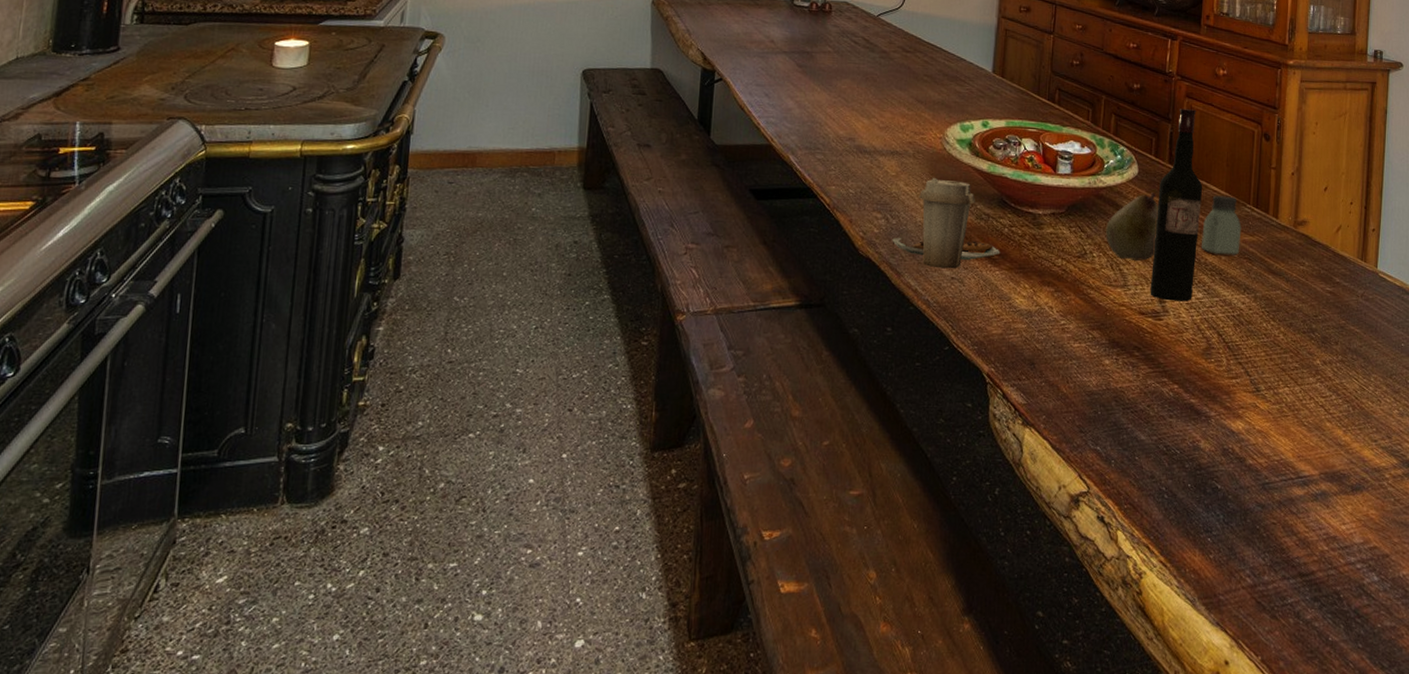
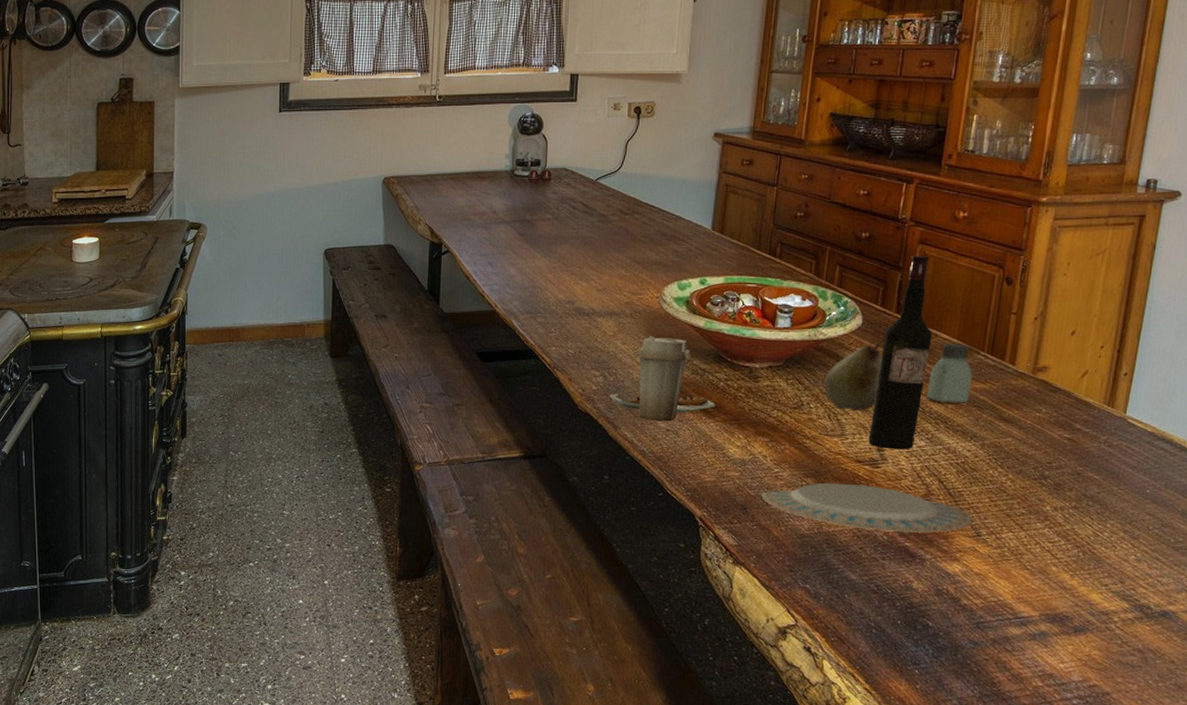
plate: none [1048,335,1251,389] -> present [760,482,972,533]

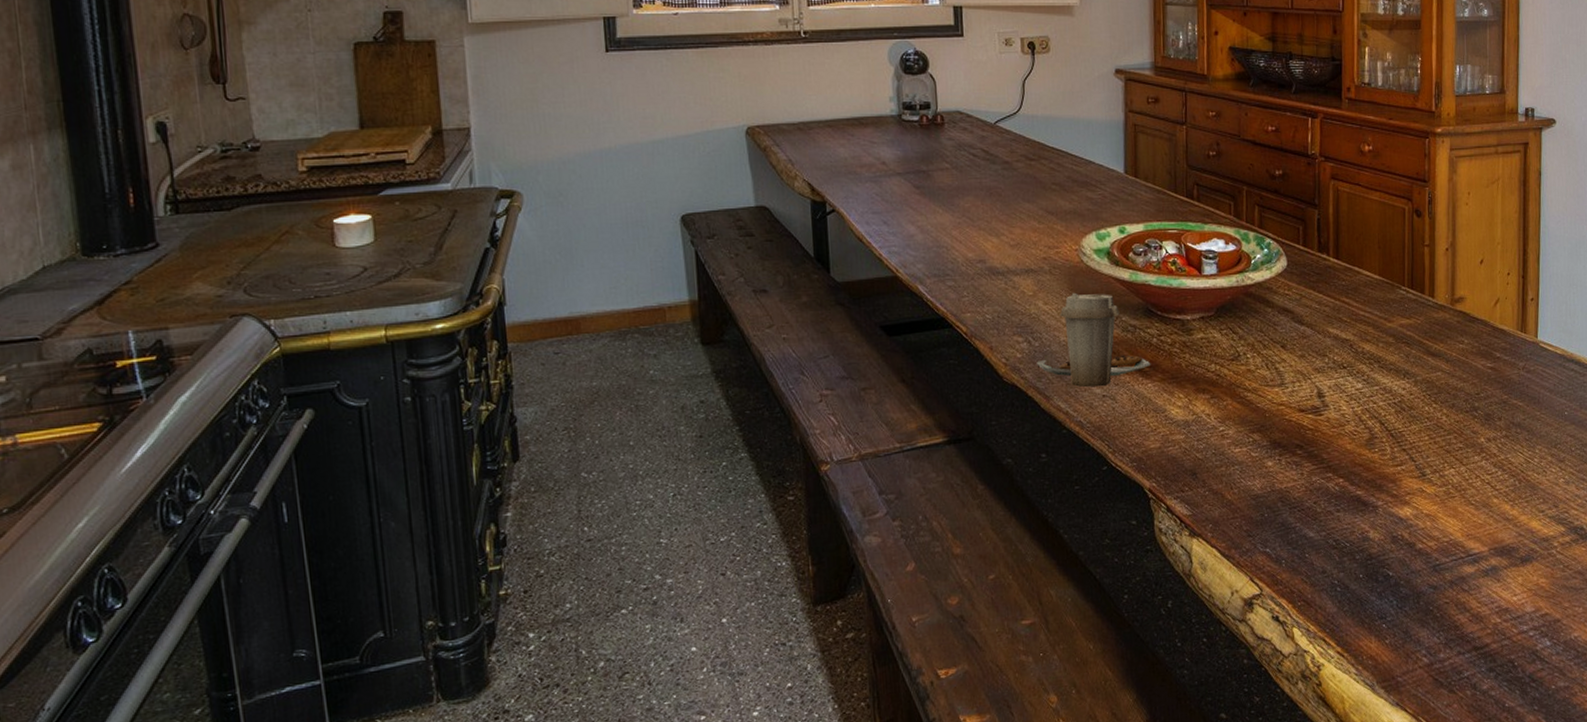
plate: present [760,482,972,533] -> none [1208,434,1416,482]
fruit: present [824,343,883,411] -> none [1258,284,1311,357]
wine bottle: present [868,256,933,450] -> none [1308,192,1356,395]
saltshaker: present [927,343,973,404] -> none [1357,280,1398,342]

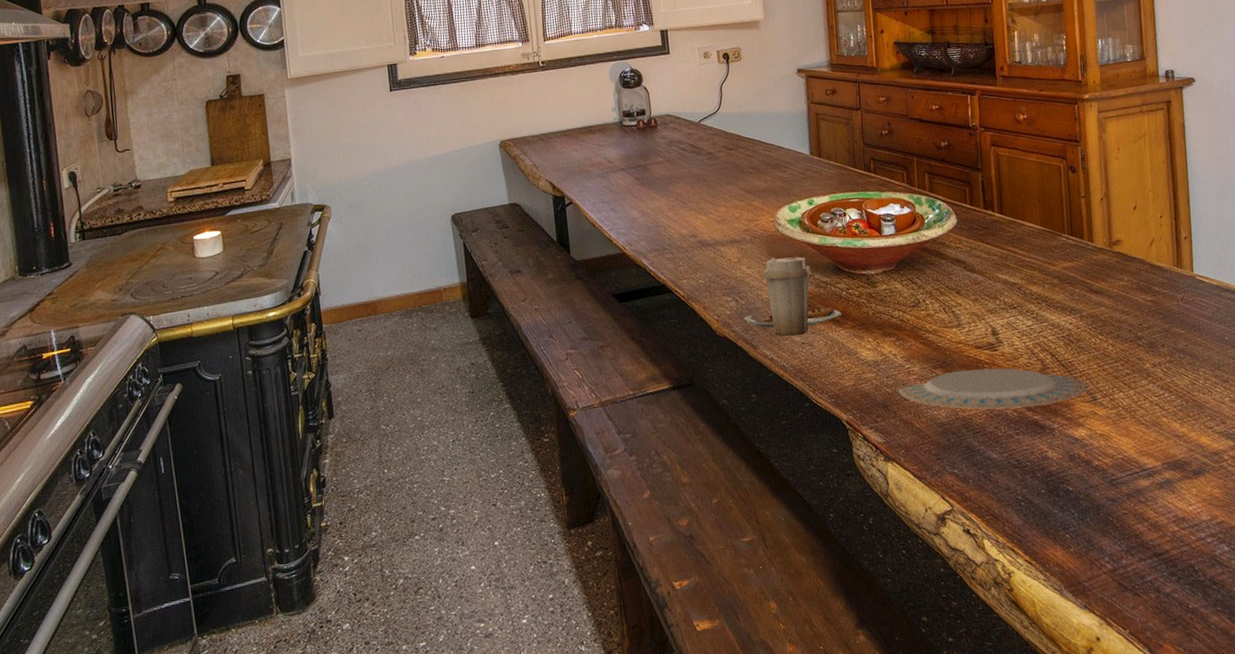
plate: none [1208,434,1416,482] -> present [897,368,1087,410]

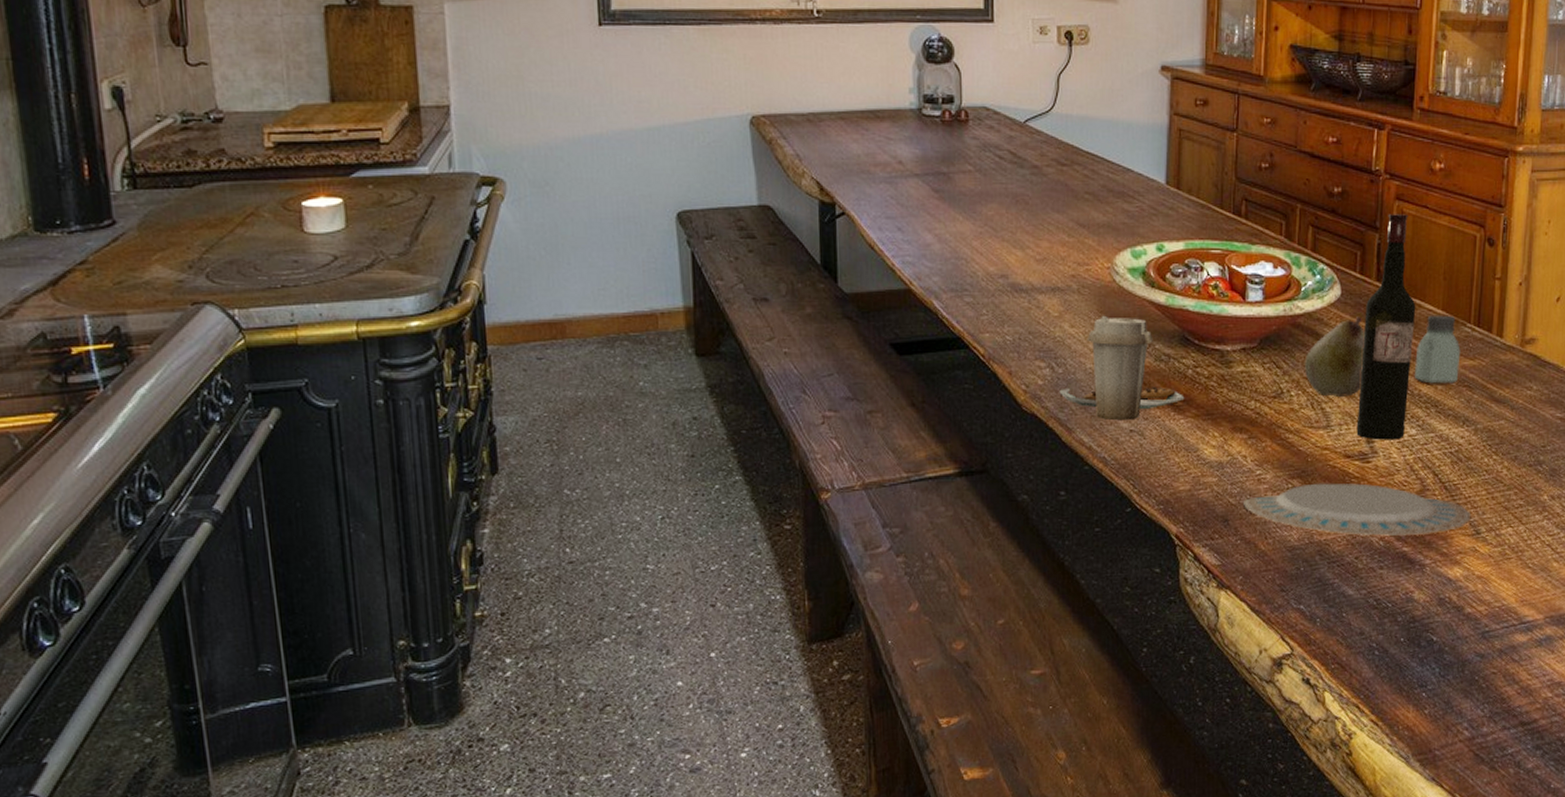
fruit: none [934,238,983,302] -> present [1305,317,1366,397]
wine bottle: none [978,156,1023,333] -> present [1356,214,1416,440]
saltshaker: none [1023,229,1061,284] -> present [1415,315,1461,384]

